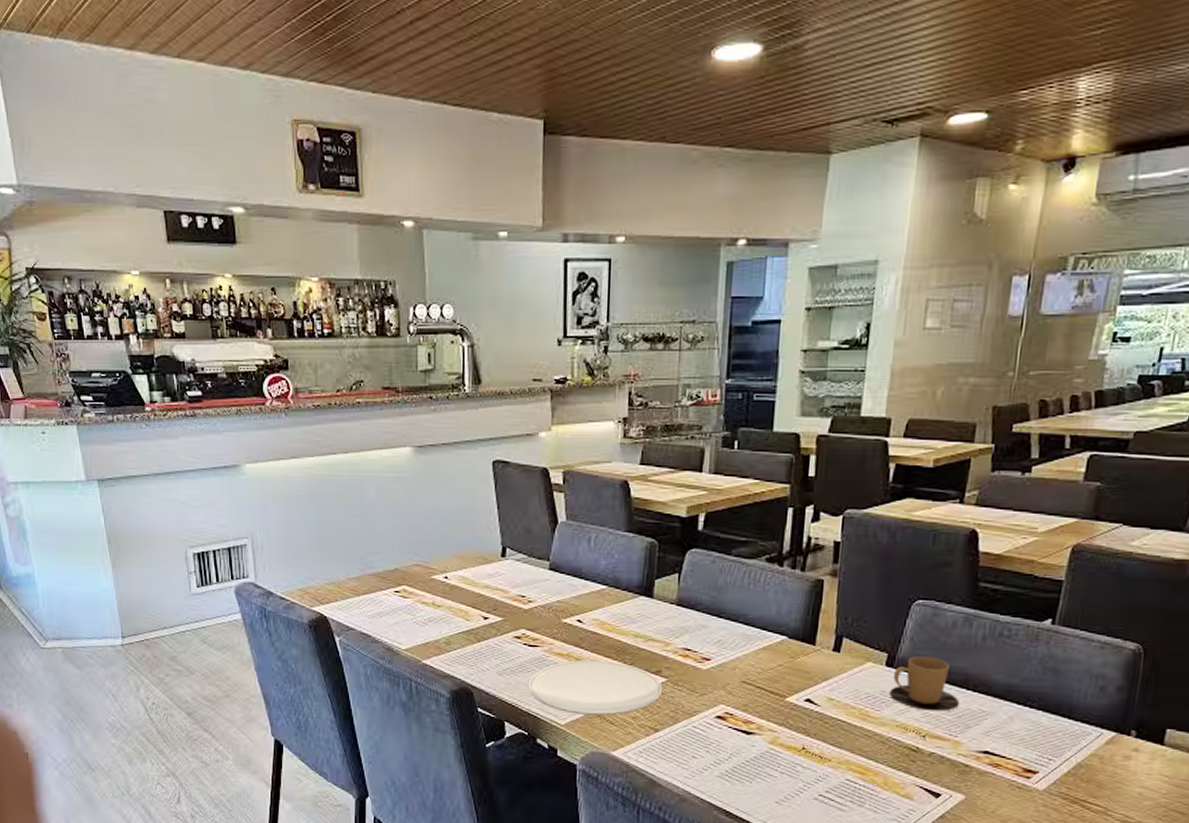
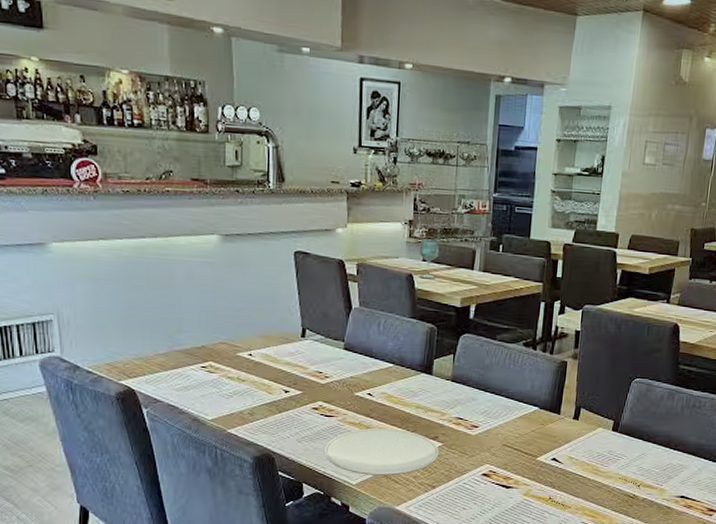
wine glass: none [635,439,661,486] -> present [419,239,440,279]
cup: present [889,656,960,712] -> none [614,423,665,466]

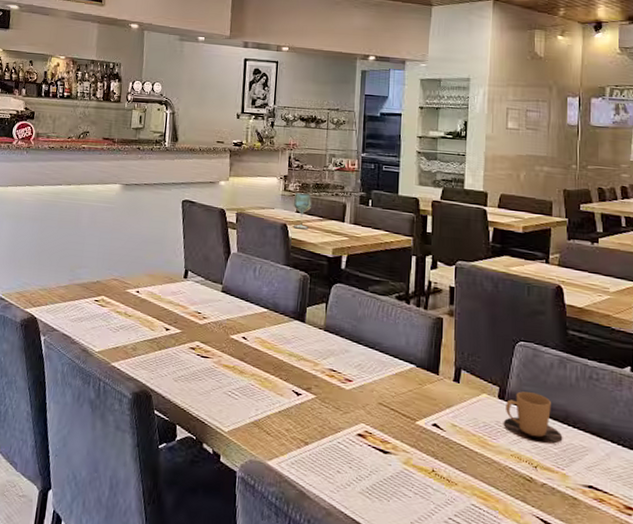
plate: present [324,427,439,476] -> none [198,372,312,427]
cup: none [614,423,665,466] -> present [503,391,563,445]

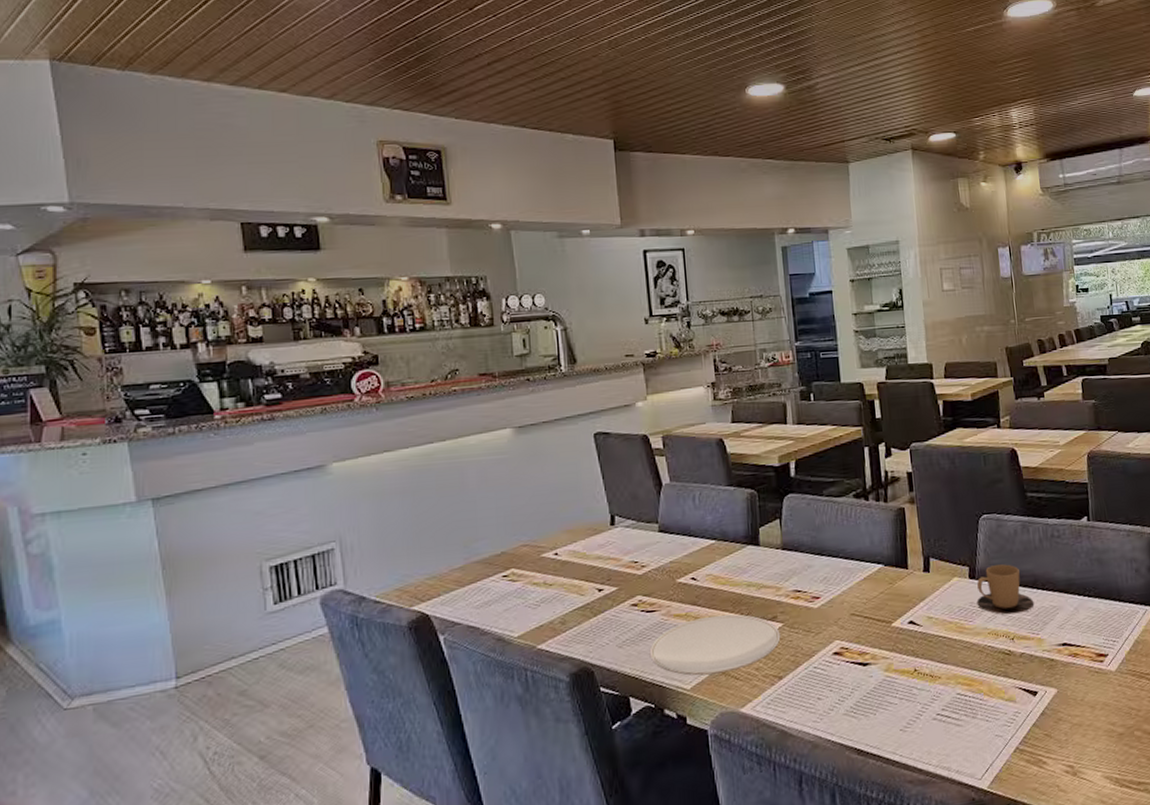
plate: none [198,372,312,427] -> present [649,614,781,676]
wine glass: present [293,192,313,230] -> none [726,398,749,442]

